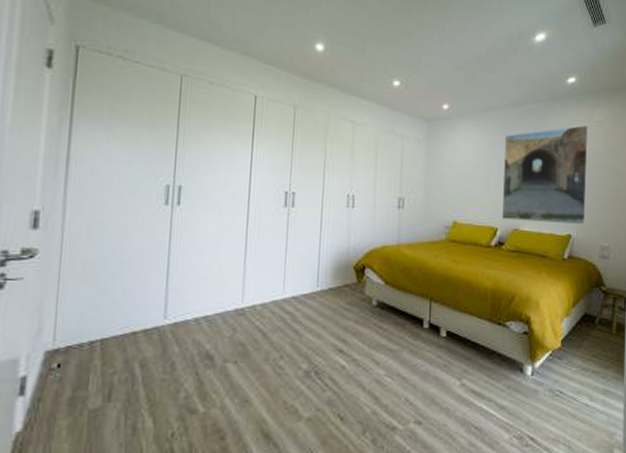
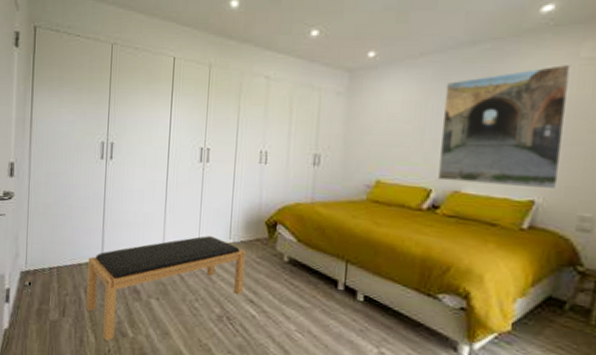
bench: none [141,285,334,423] -> present [86,236,246,341]

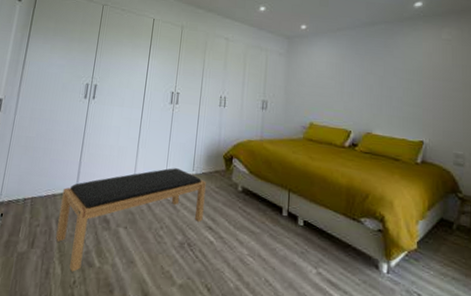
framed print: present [438,64,571,190] -> none [355,42,438,133]

